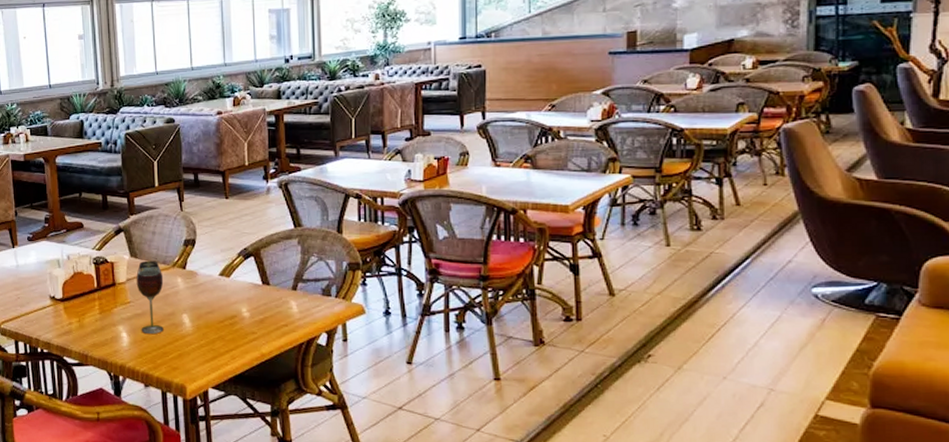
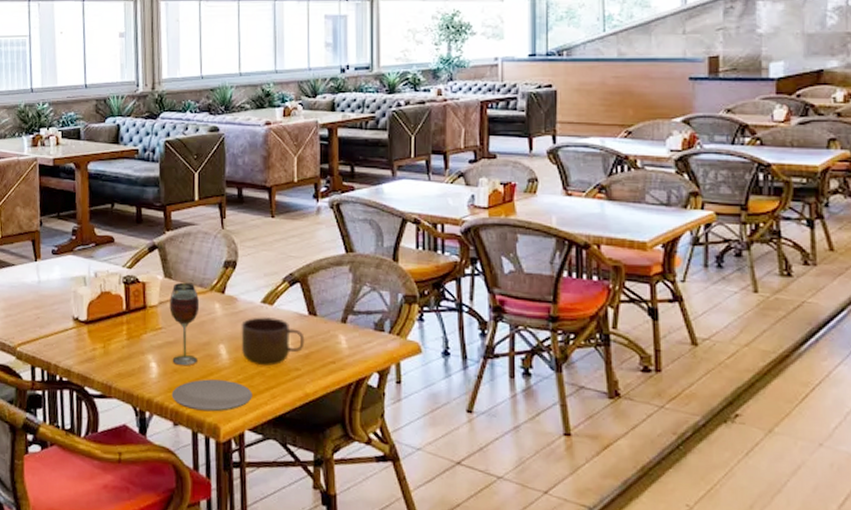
plate: none [141,345,214,374] -> present [171,379,252,412]
cup: none [202,287,259,331] -> present [241,316,305,366]

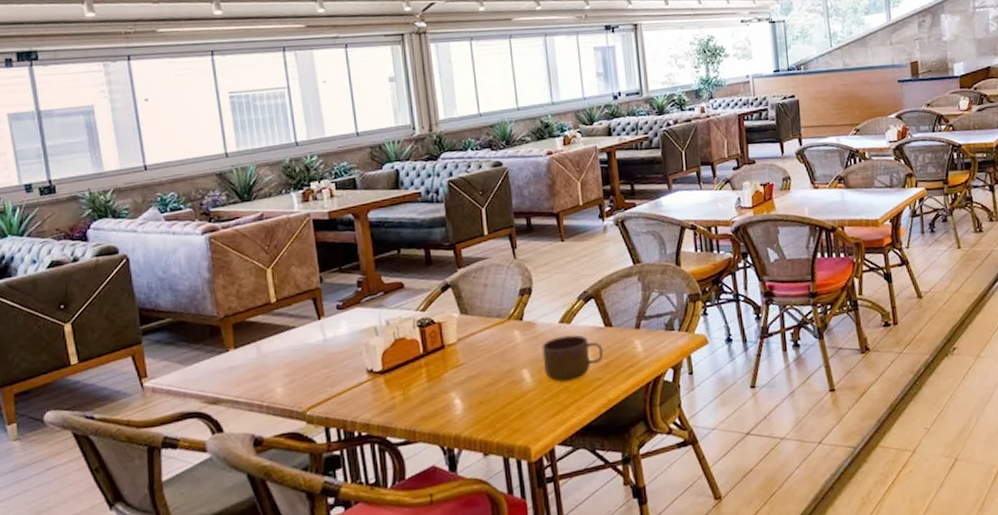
wineglass: present [169,282,200,365] -> none [468,315,502,397]
plate: present [171,379,252,412] -> none [479,402,559,438]

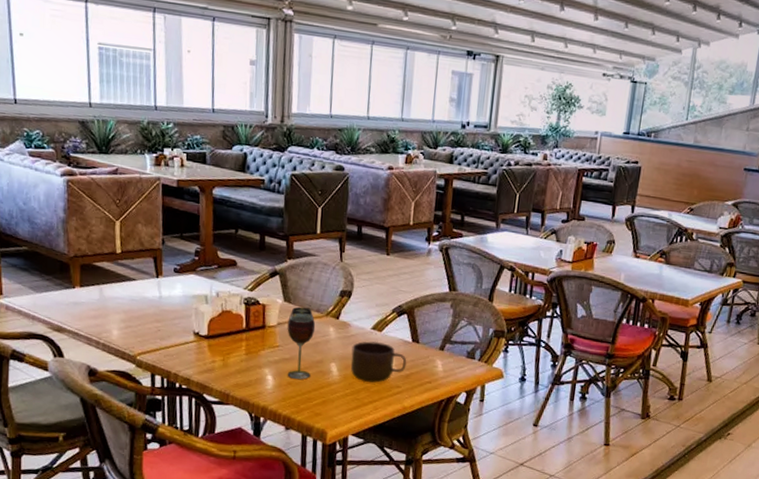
wineglass: none [468,315,502,397] -> present [287,306,316,380]

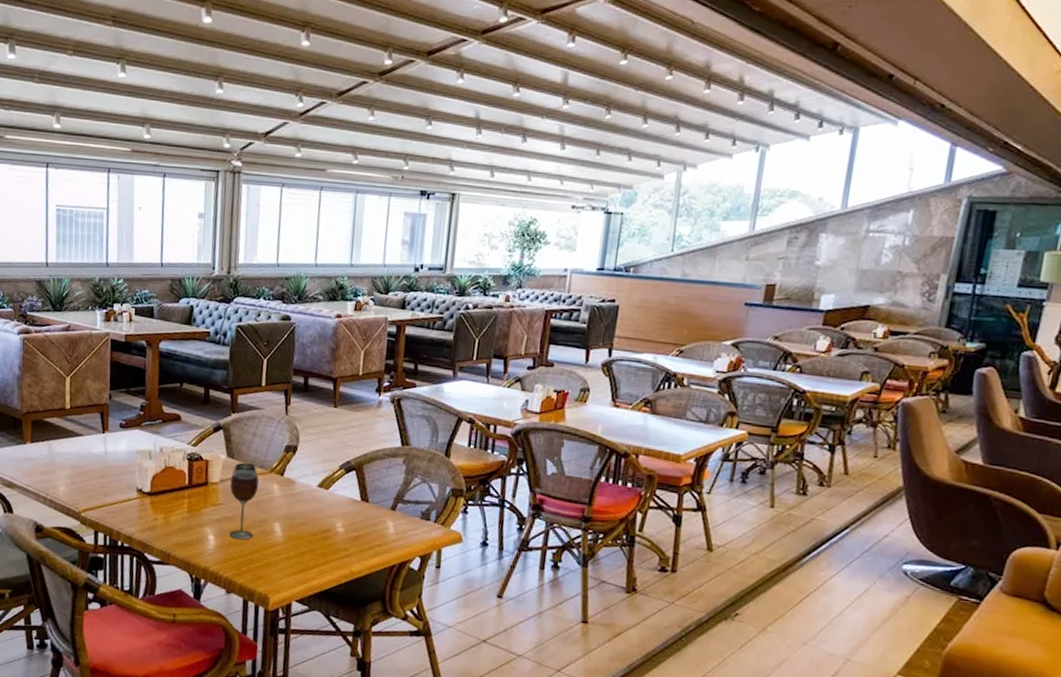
cup: present [350,341,407,383] -> none [295,499,355,545]

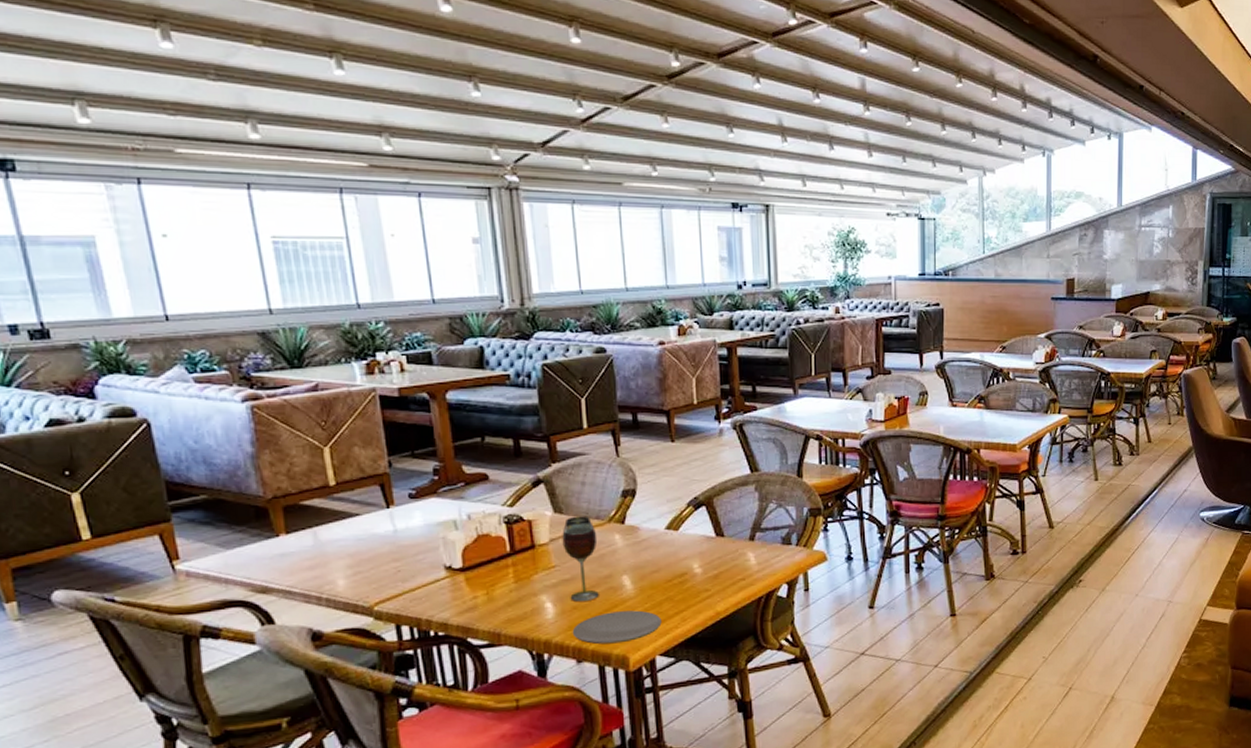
plate: none [226,553,302,584] -> present [572,610,662,645]

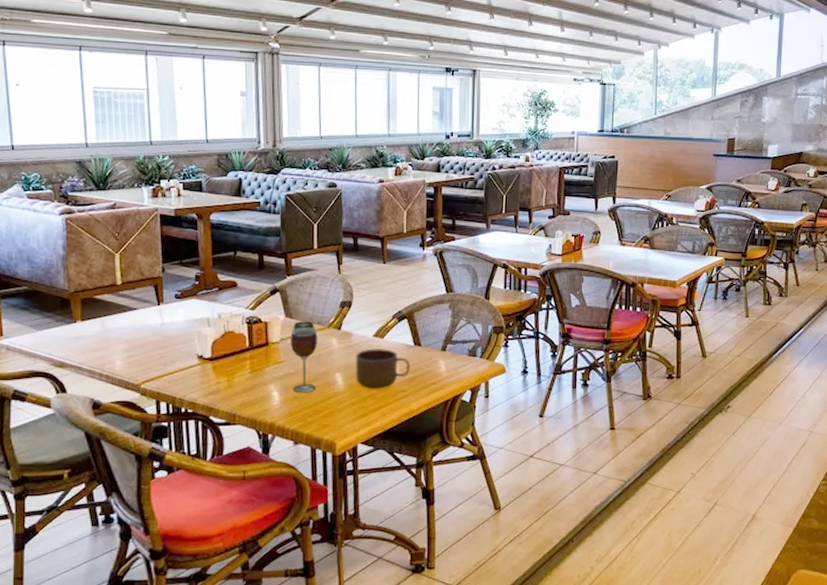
plate: present [572,610,662,645] -> none [292,403,365,430]
cup: none [645,542,713,591] -> present [355,348,410,389]

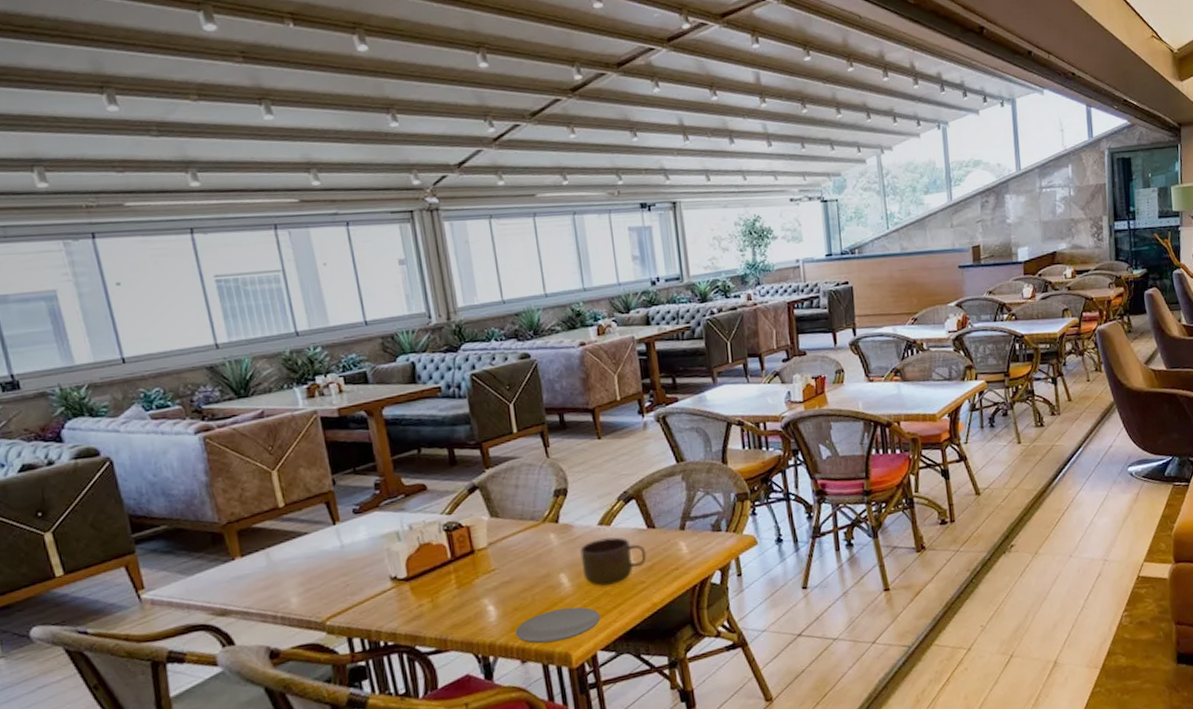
wineglass: present [290,321,318,392] -> none [499,518,539,603]
plate: none [292,403,365,430] -> present [515,607,601,644]

